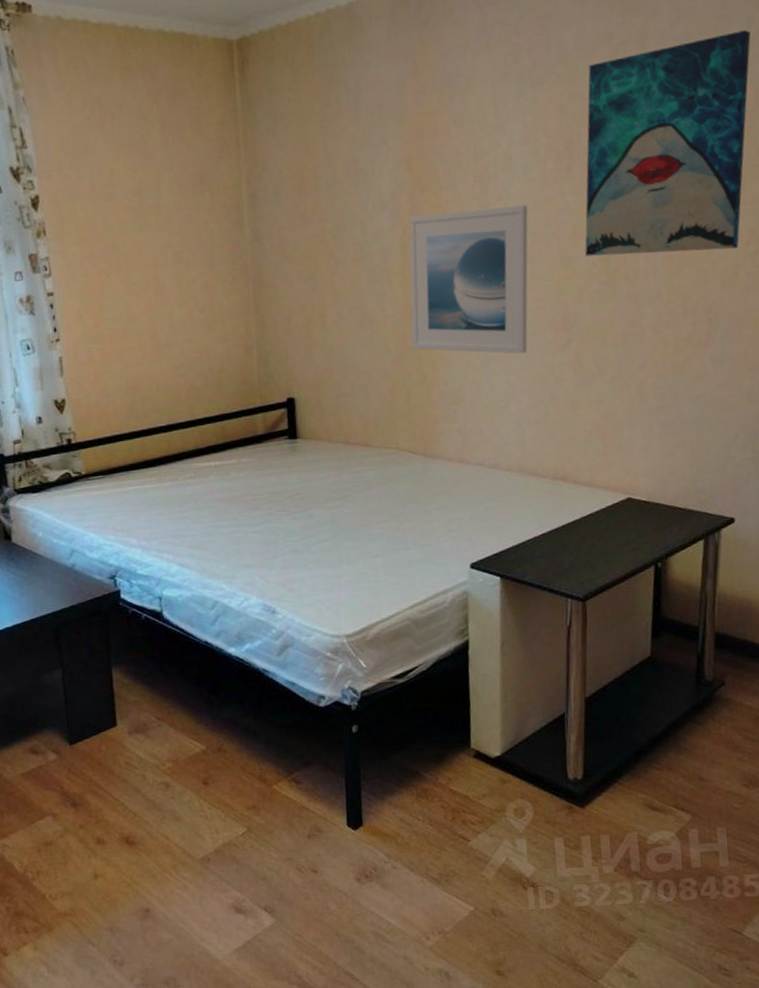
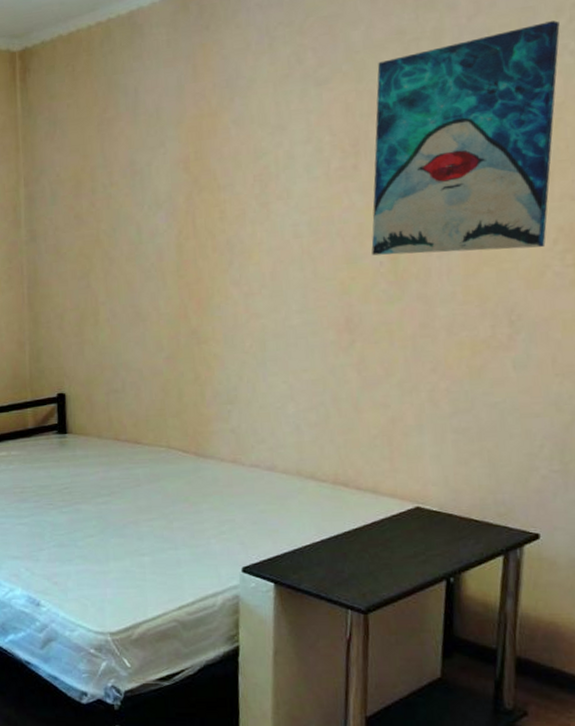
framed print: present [408,205,528,354] -> none [185,204,311,355]

